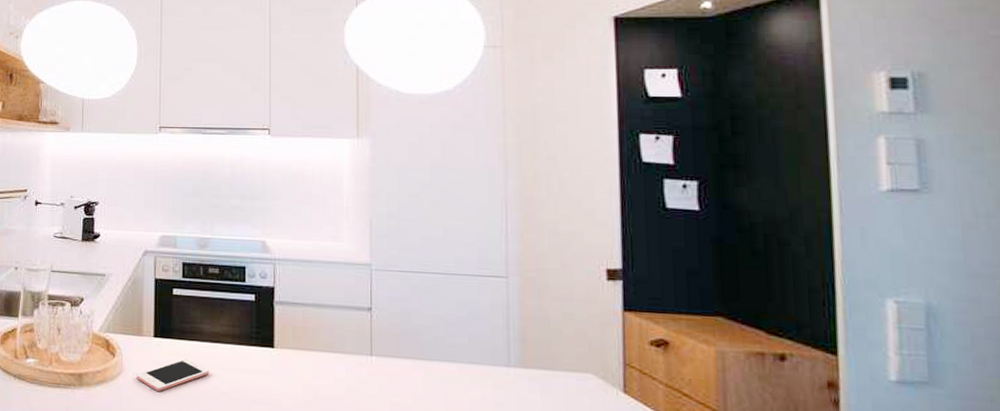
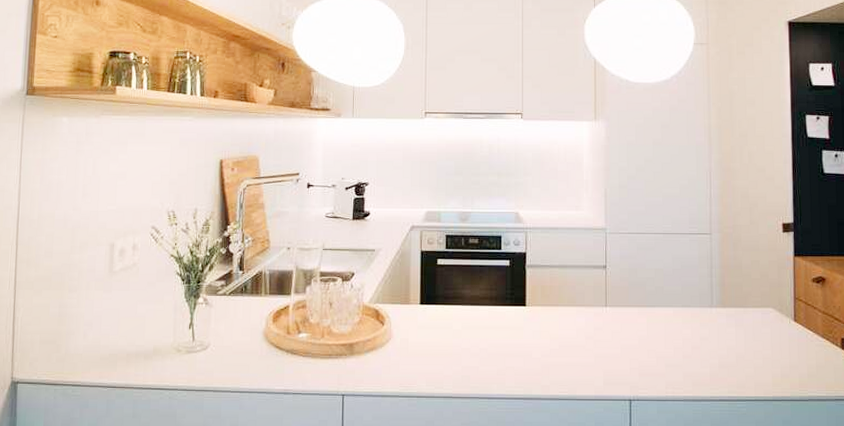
cell phone: present [137,358,210,391] -> none [404,322,470,353]

